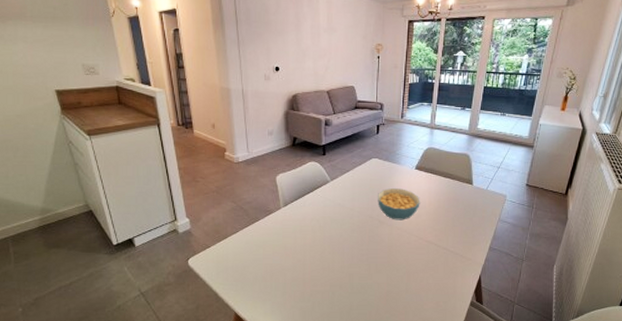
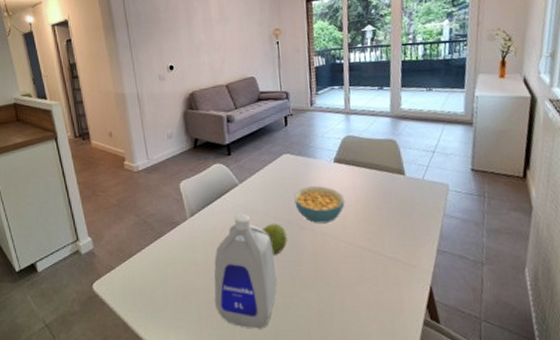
bottle: none [300,208,355,304] -> present [214,214,277,329]
fruit: none [346,218,368,245] -> present [261,224,287,256]

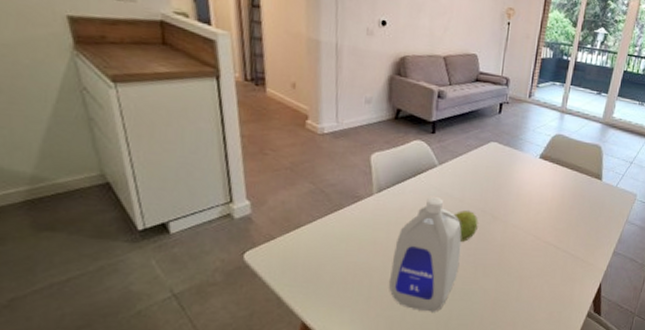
cereal bowl: present [294,186,345,224] -> none [492,178,542,217]

